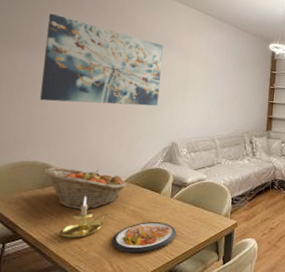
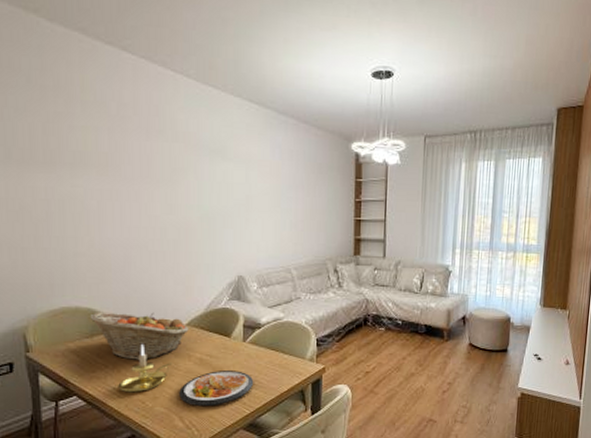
wall art: present [40,13,164,106] -> none [66,120,217,234]

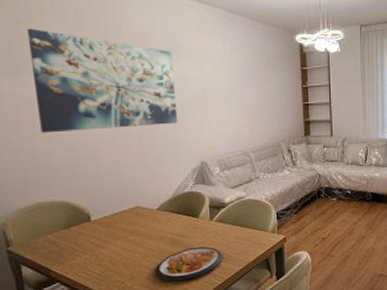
wall art: none [66,120,217,234] -> present [26,28,178,134]
fruit basket: present [89,312,189,360] -> none [65,201,160,246]
candle holder: present [118,345,173,393] -> none [97,231,147,276]

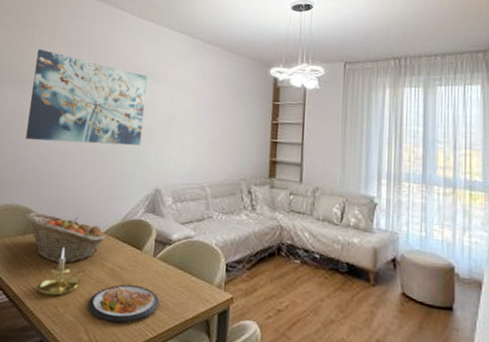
fruit basket: none [65,201,160,246] -> present [25,212,106,264]
candle holder: none [97,231,147,276] -> present [37,247,87,297]

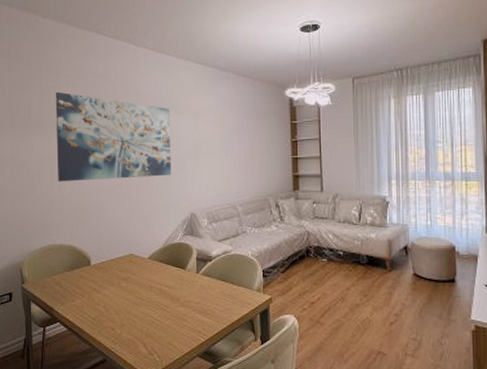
fruit basket: present [25,212,106,264] -> none [70,248,150,290]
candle holder: present [37,247,87,297] -> none [92,277,137,320]
dish: present [88,284,160,323] -> none [143,300,207,335]

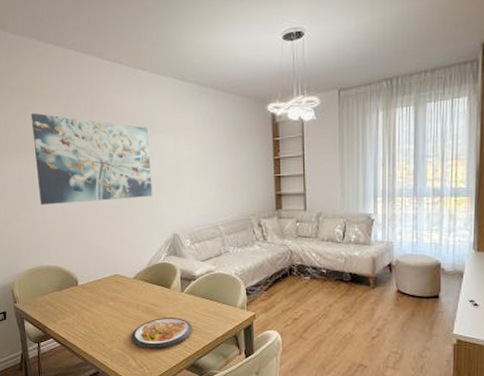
dish: none [143,300,207,335] -> present [131,318,193,349]

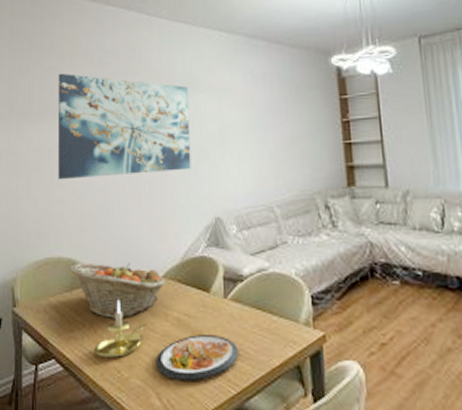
fruit basket: none [58,268,136,309] -> present [70,262,165,319]
candle holder: none [83,296,125,336] -> present [94,300,149,359]

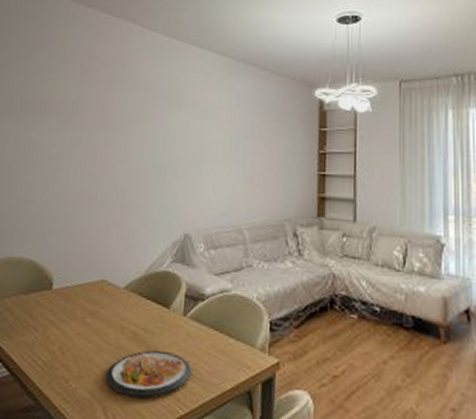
wall art: present [57,73,191,180] -> none [30,73,173,184]
fruit basket: present [70,262,165,319] -> none [30,265,126,327]
candle holder: present [94,300,149,359] -> none [44,307,104,368]

